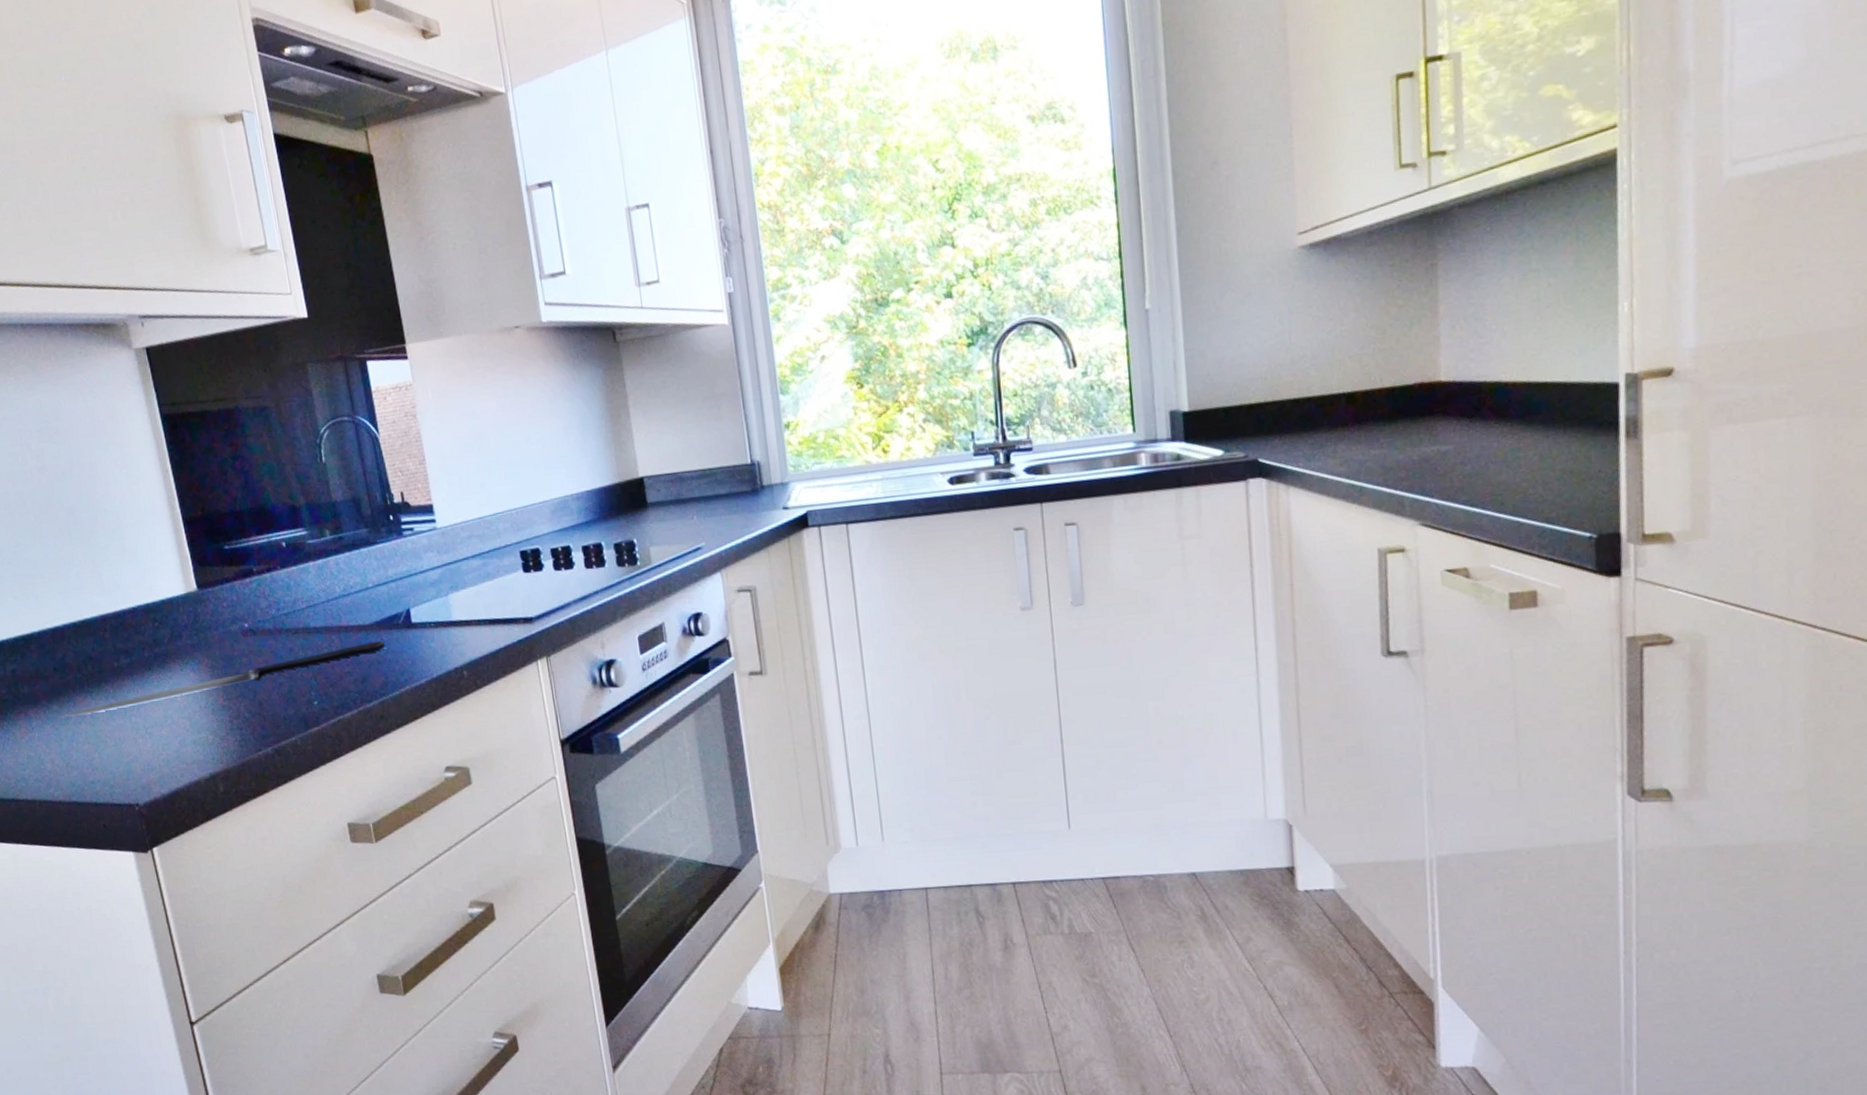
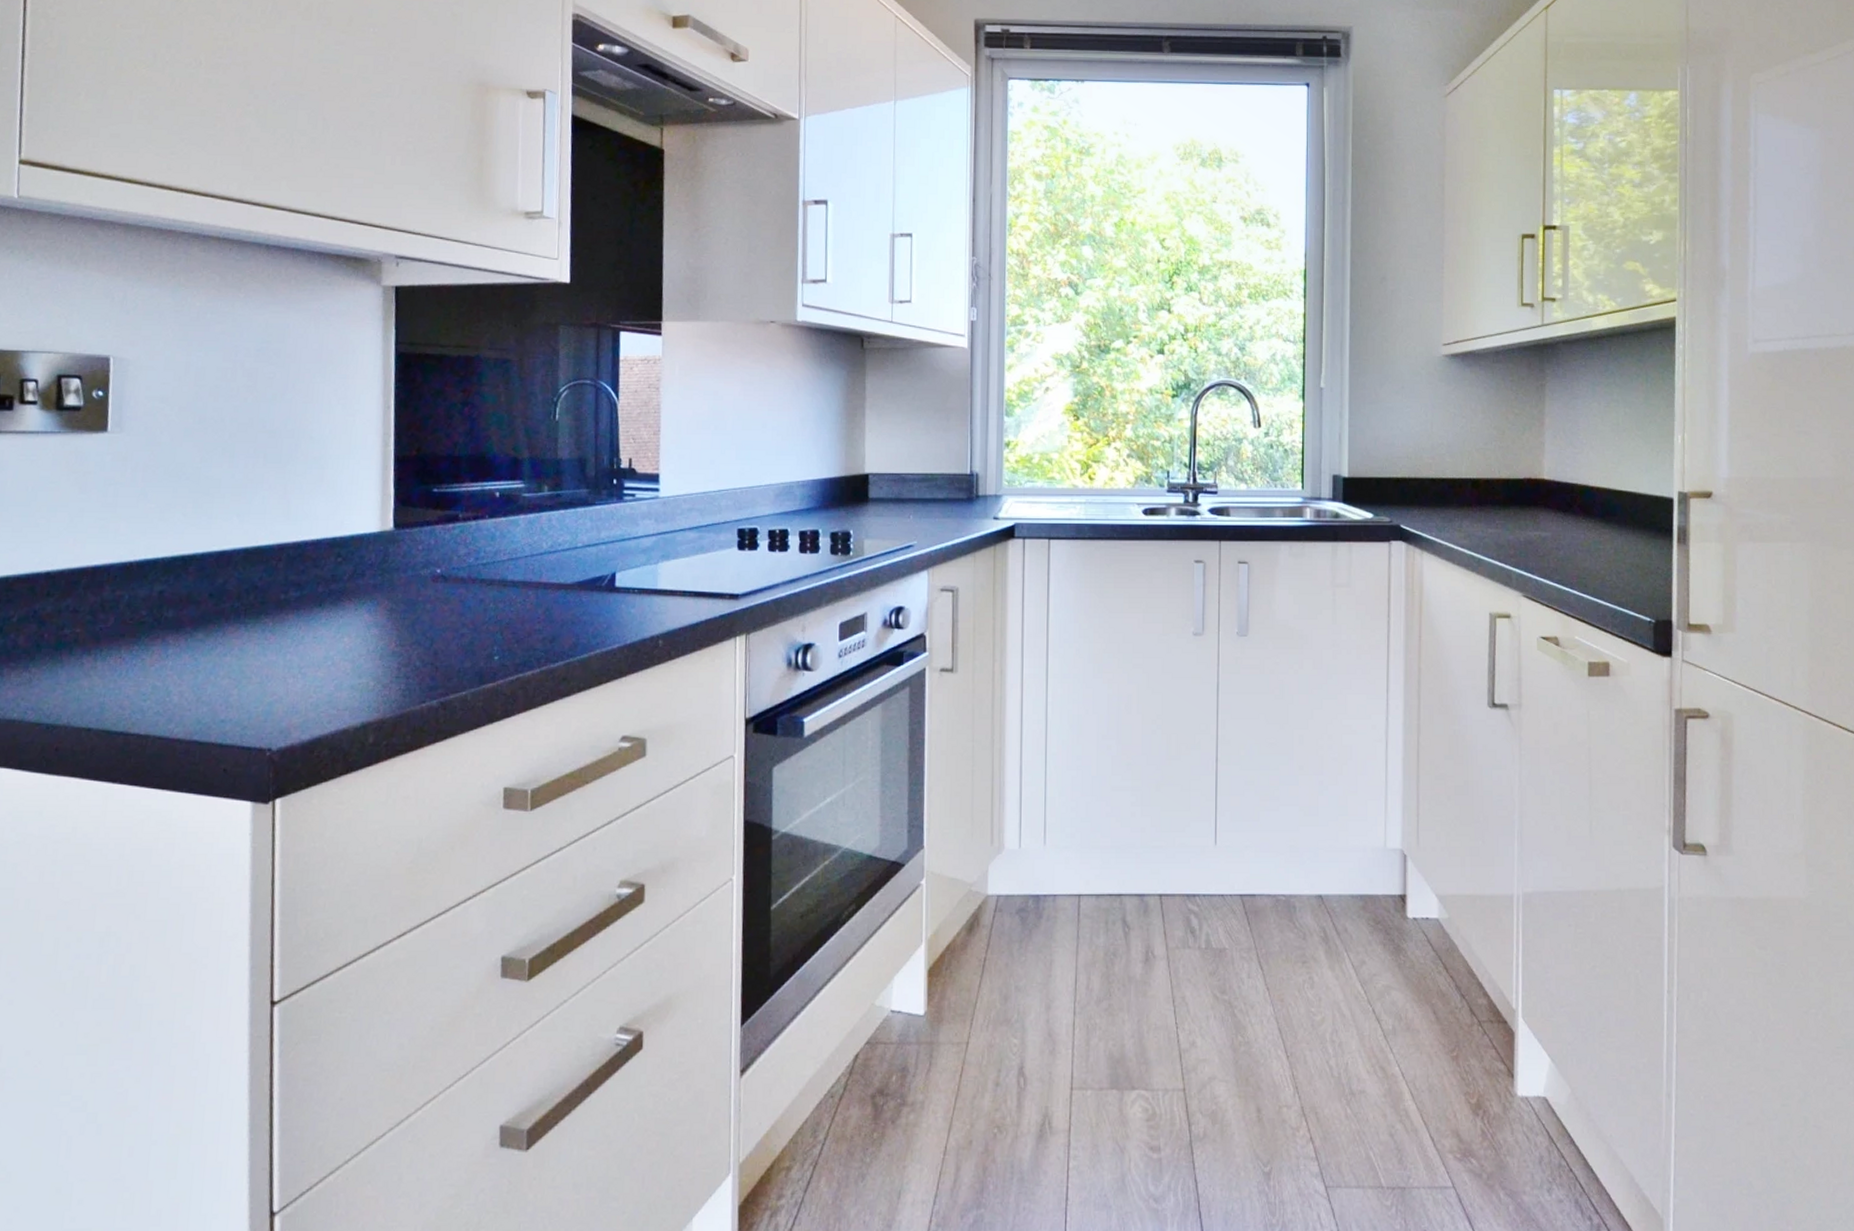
kitchen knife: present [59,641,385,718] -> none [203,601,583,648]

